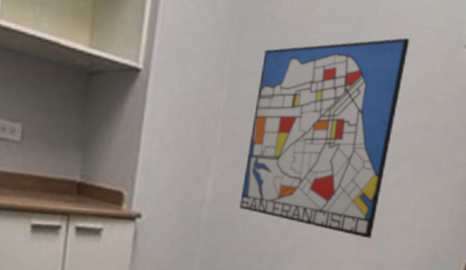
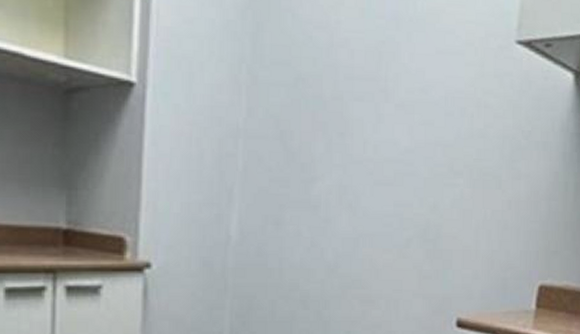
wall art: present [239,37,410,239] -> none [273,33,454,269]

